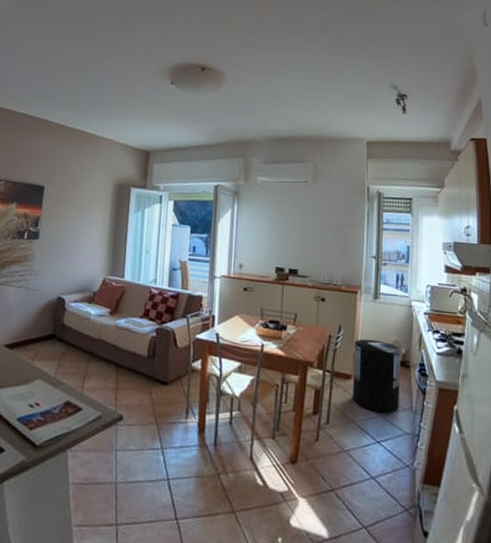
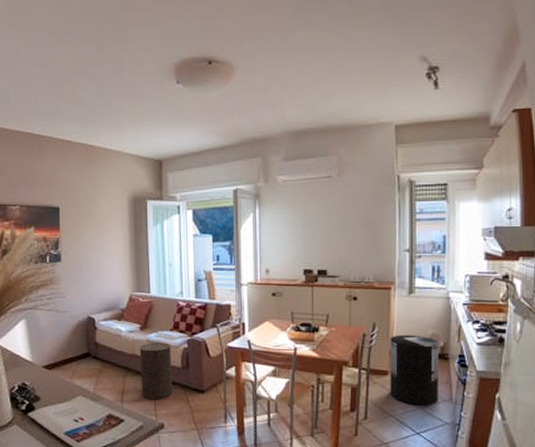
stool: none [103,328,139,389] -> present [139,342,173,400]

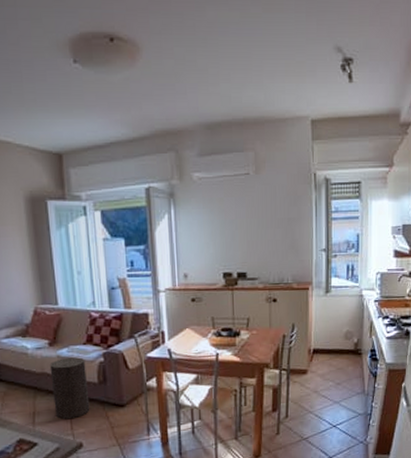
trash can: present [390,335,438,406] -> none [308,333,353,401]

